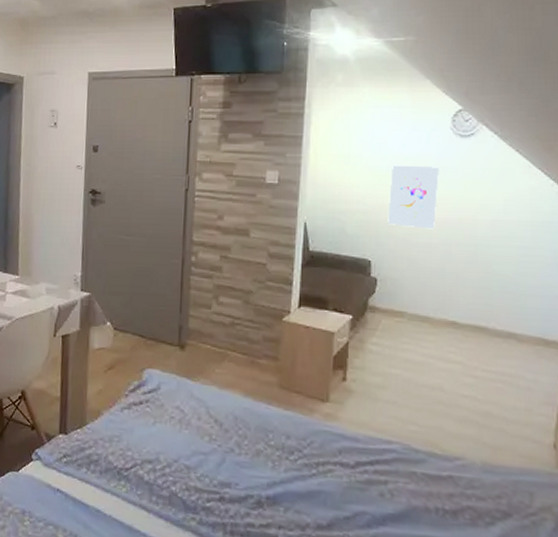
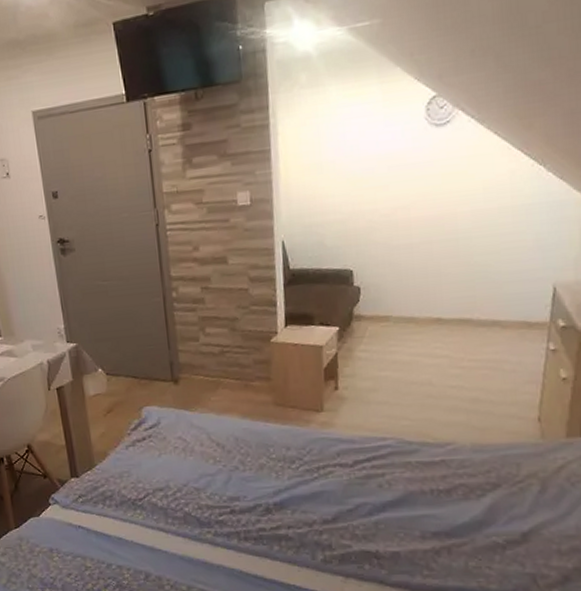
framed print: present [387,165,439,229] -> none [366,162,416,231]

